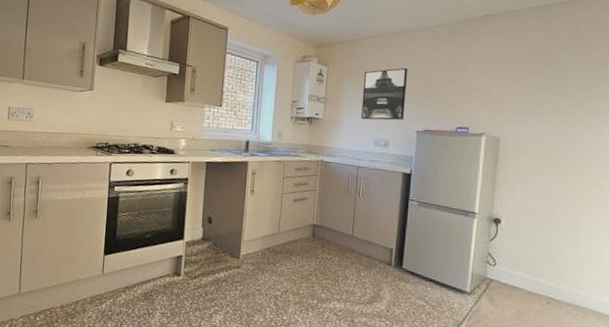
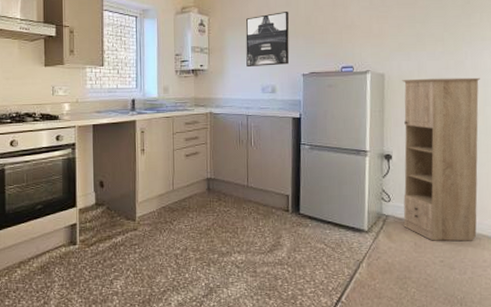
storage cabinet: none [507,145,599,315] -> present [402,77,480,241]

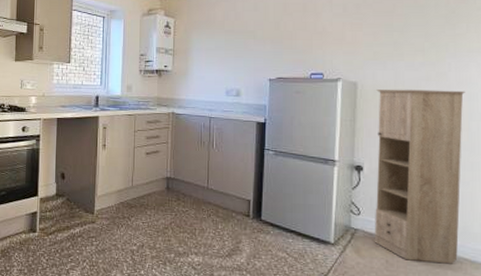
wall art: present [245,12,290,68] -> none [211,16,257,70]

